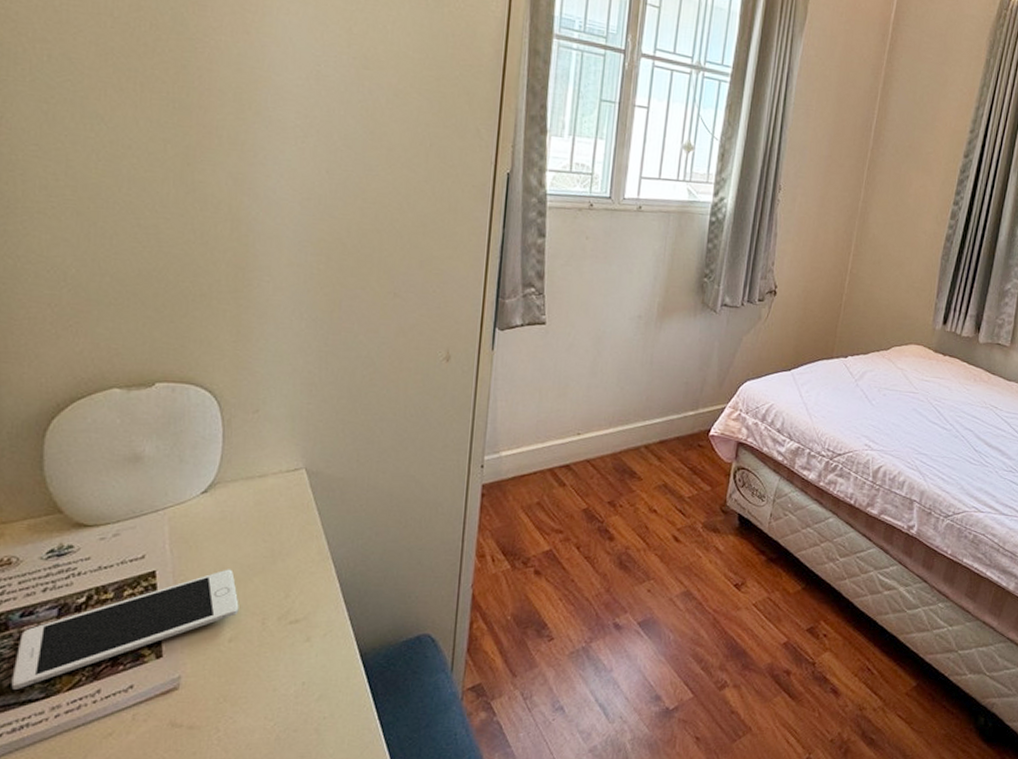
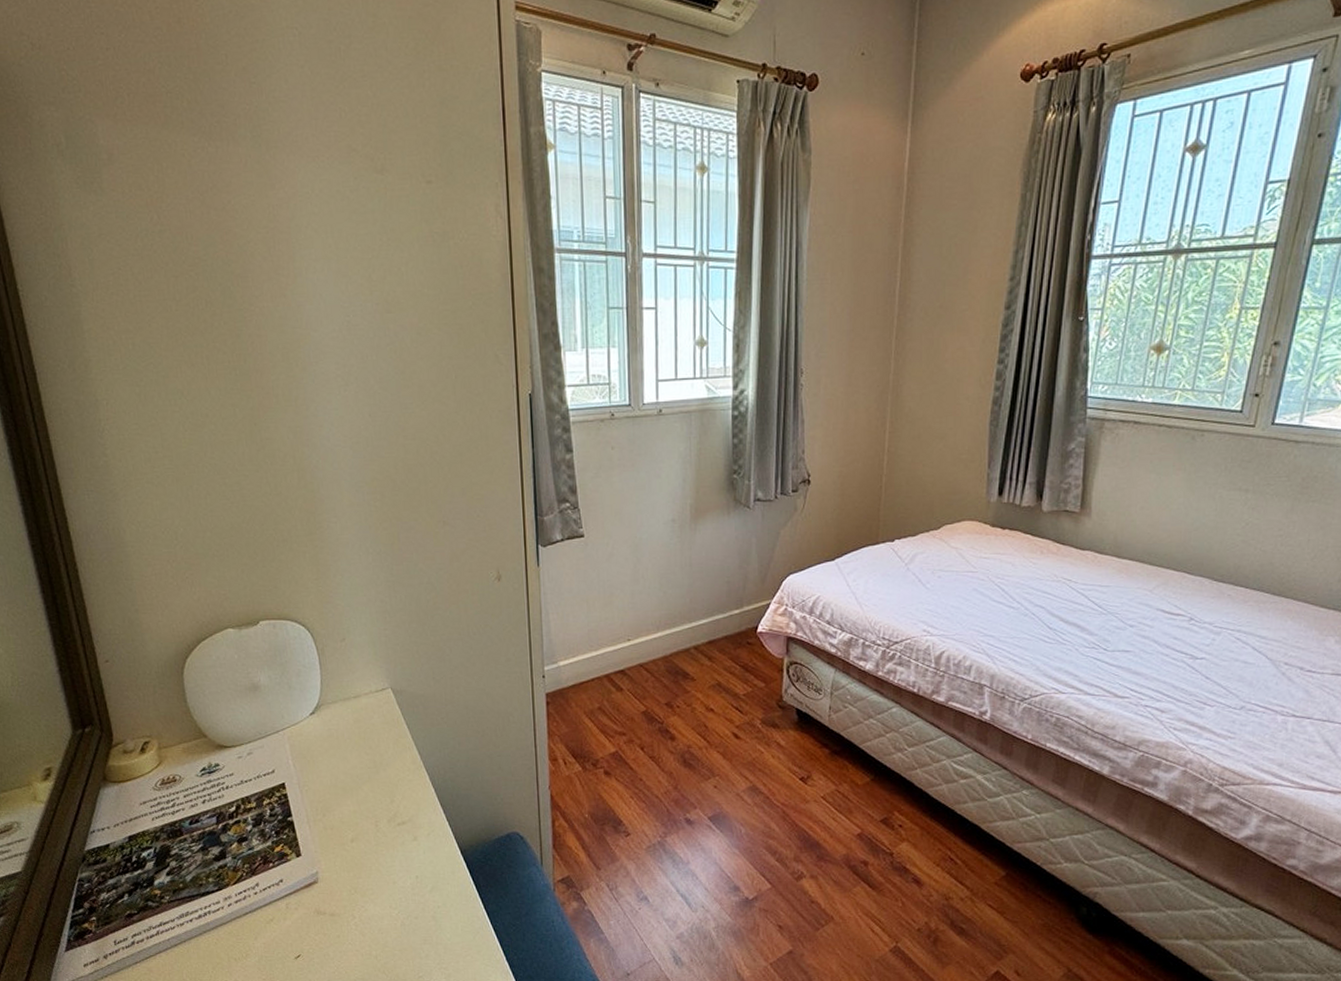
cell phone: present [11,569,239,690] -> none [191,779,355,884]

